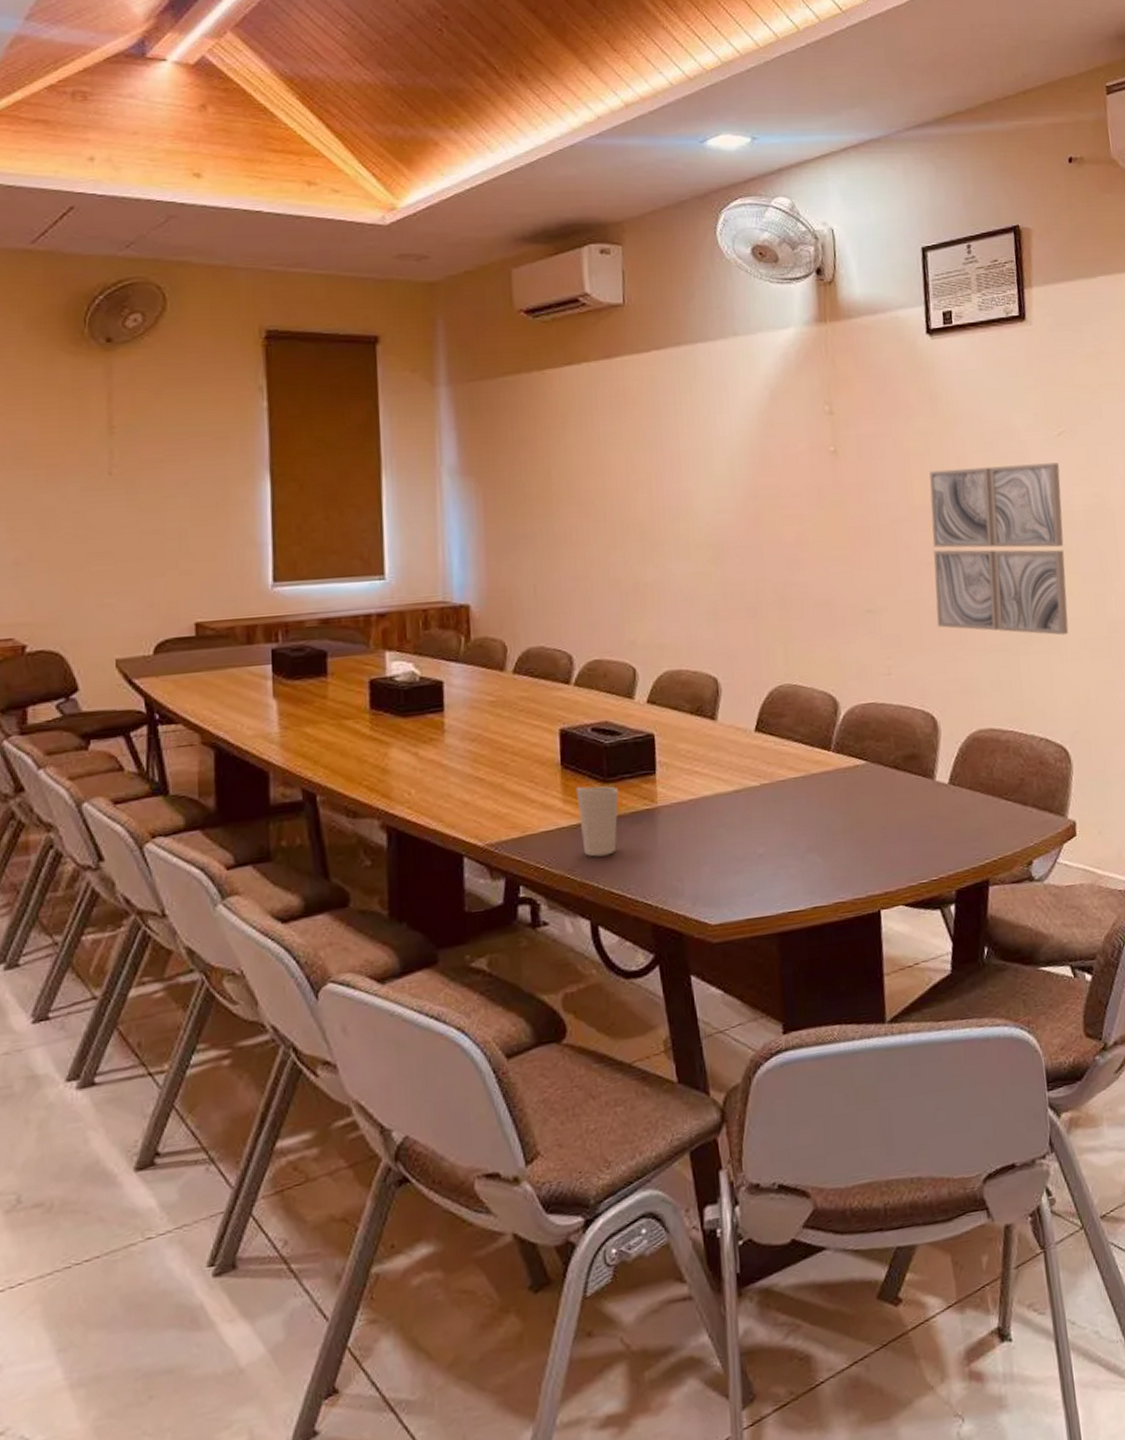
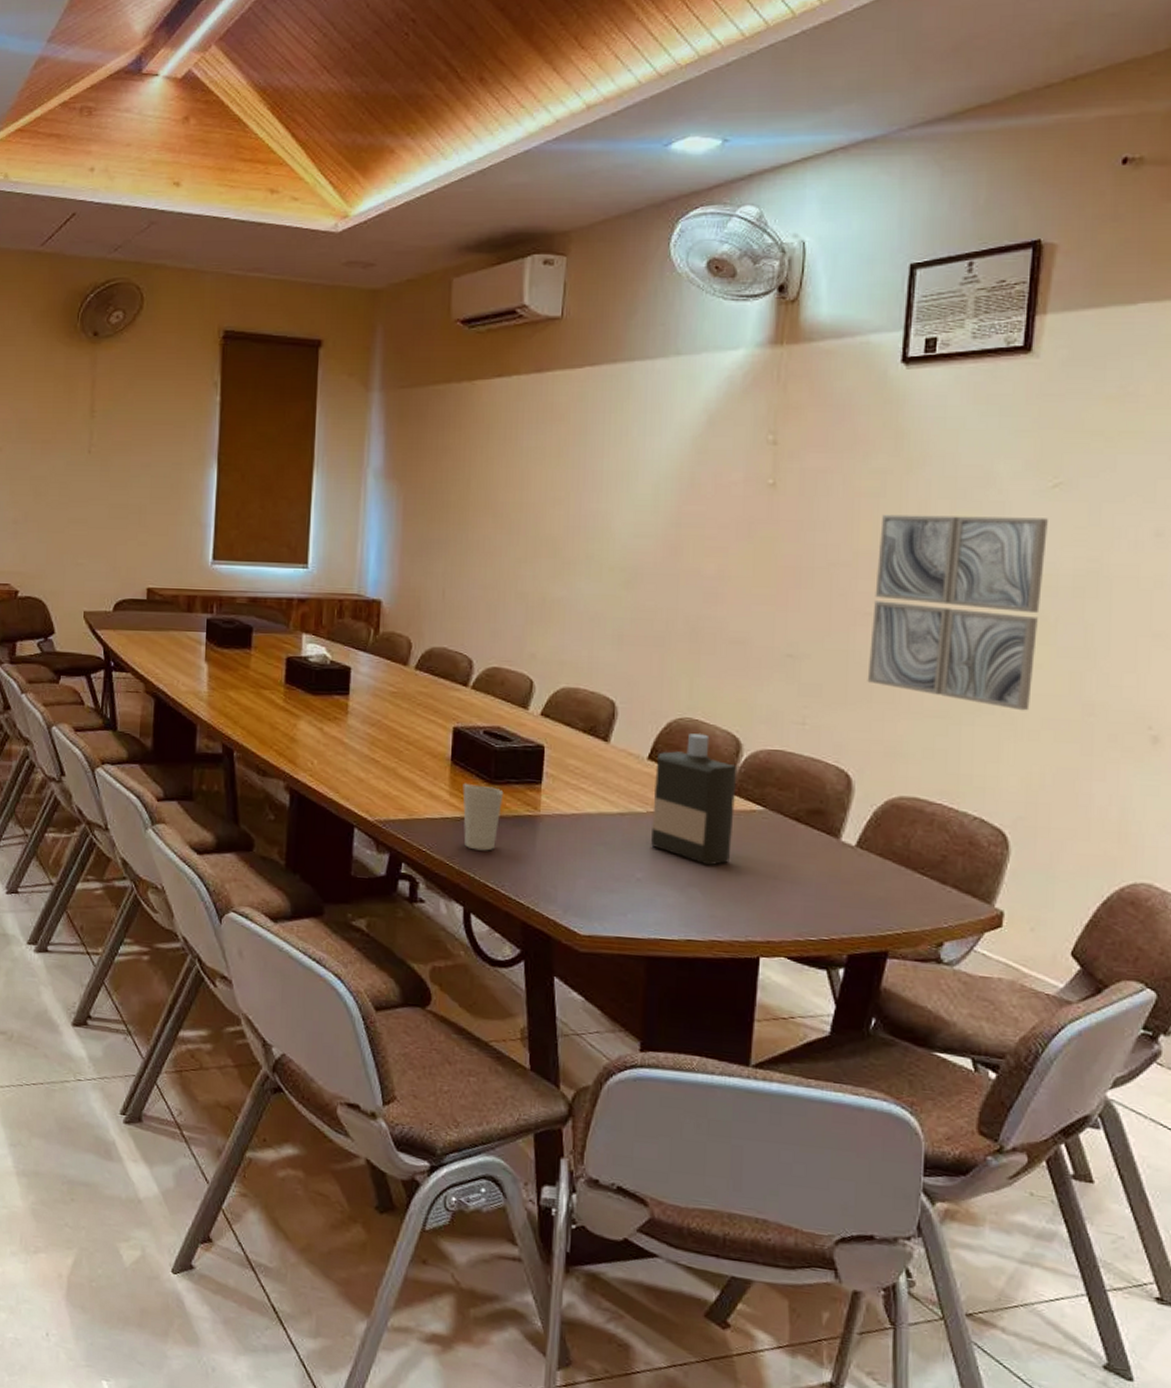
bottle: none [763,698,842,829] -> present [651,733,738,866]

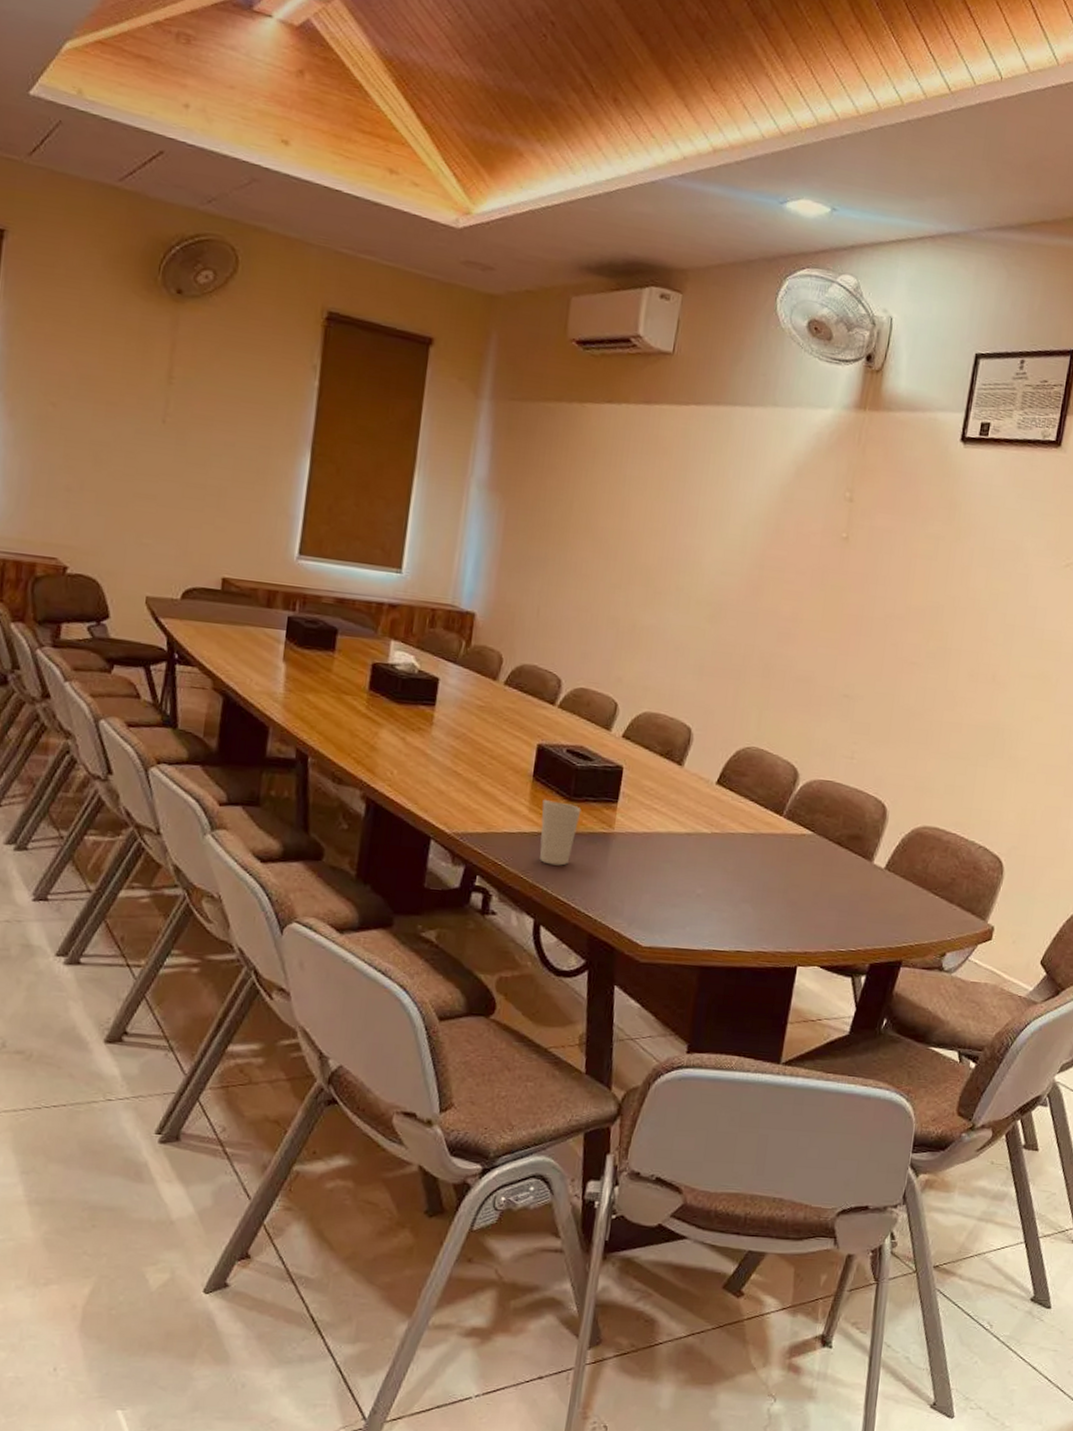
bottle: present [651,733,738,866] -> none [713,762,794,884]
wall art: present [867,514,1048,711] -> none [907,575,1059,757]

